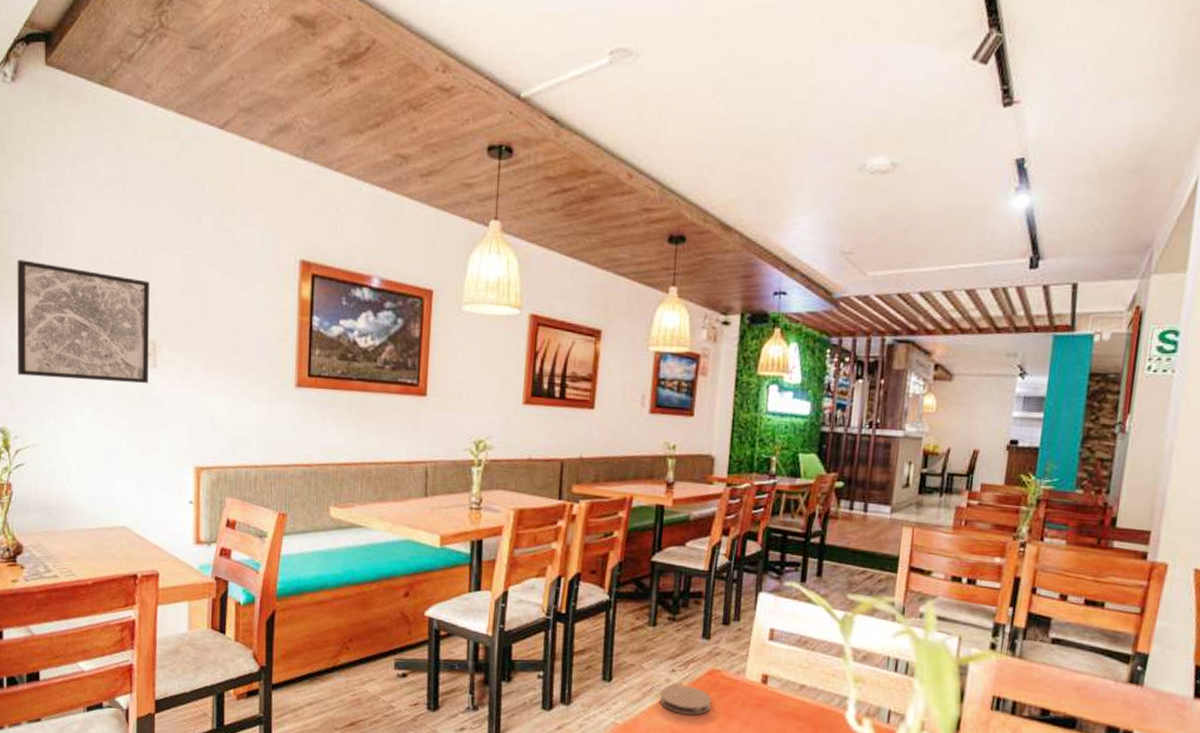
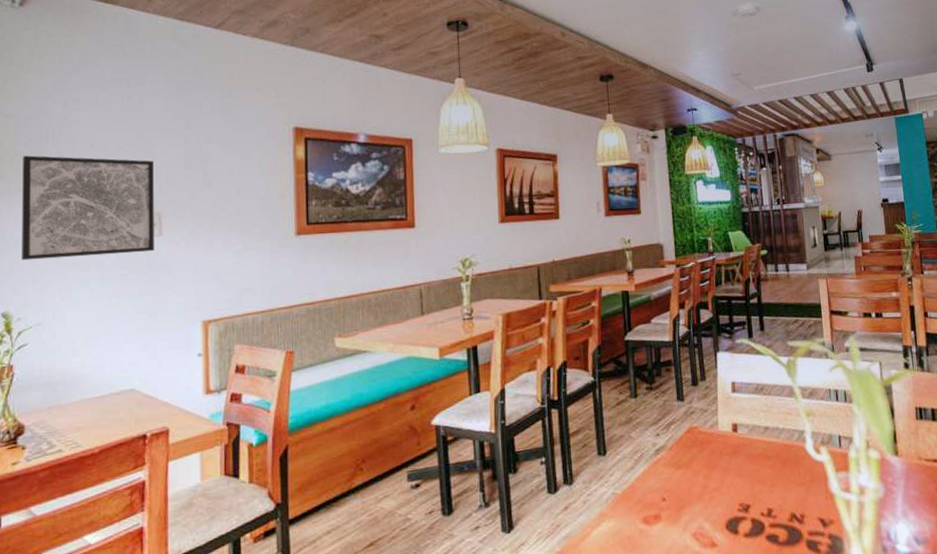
coaster: present [659,684,712,716] -> none [649,446,695,474]

